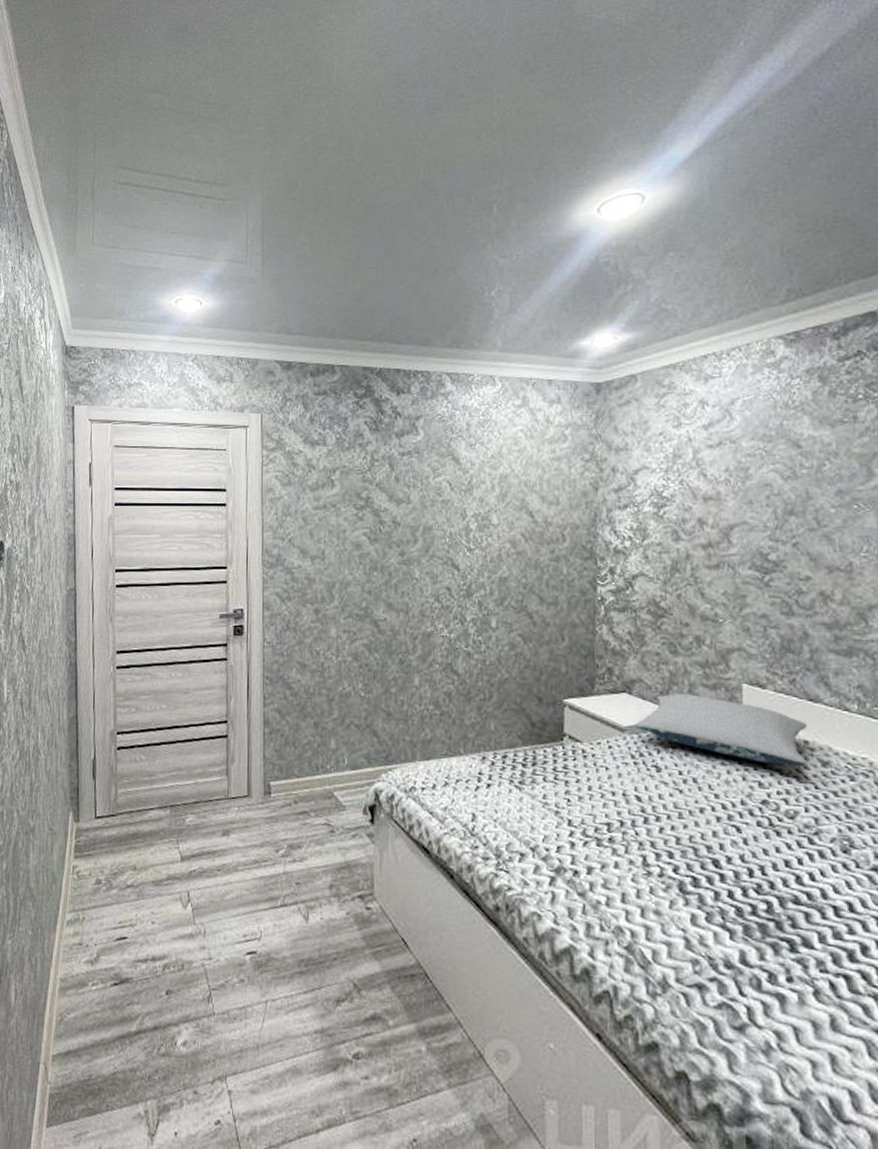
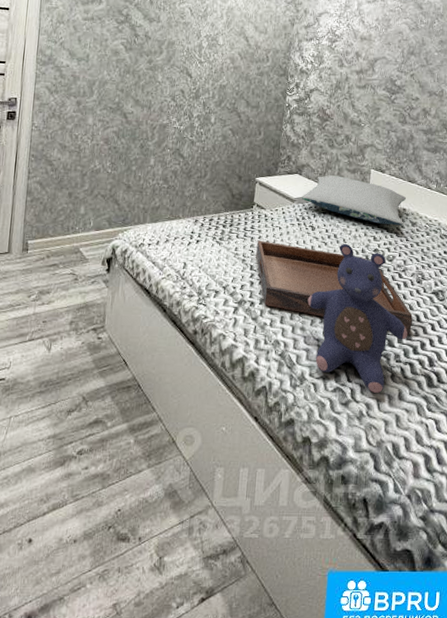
serving tray: none [574,784,841,930] -> present [256,240,413,334]
teddy bear: none [661,792,836,1017] -> present [307,244,408,393]

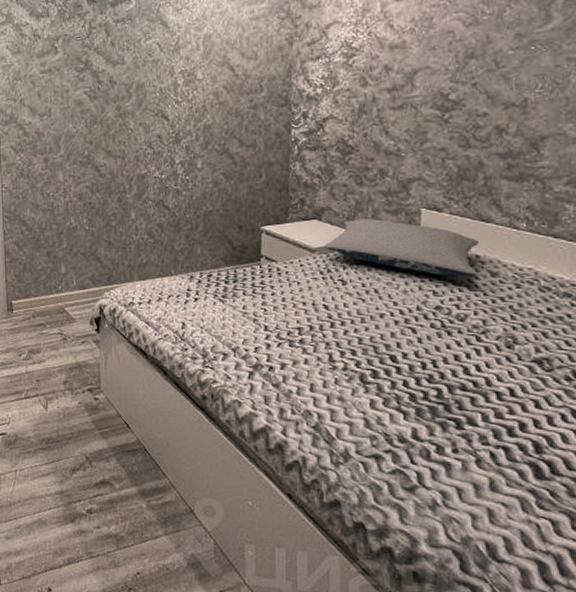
serving tray: present [256,240,413,334] -> none [270,297,503,411]
teddy bear: present [307,244,408,393] -> none [345,300,498,480]

